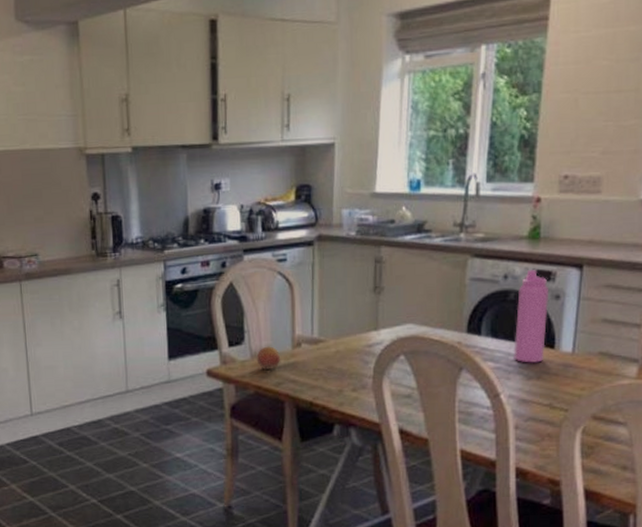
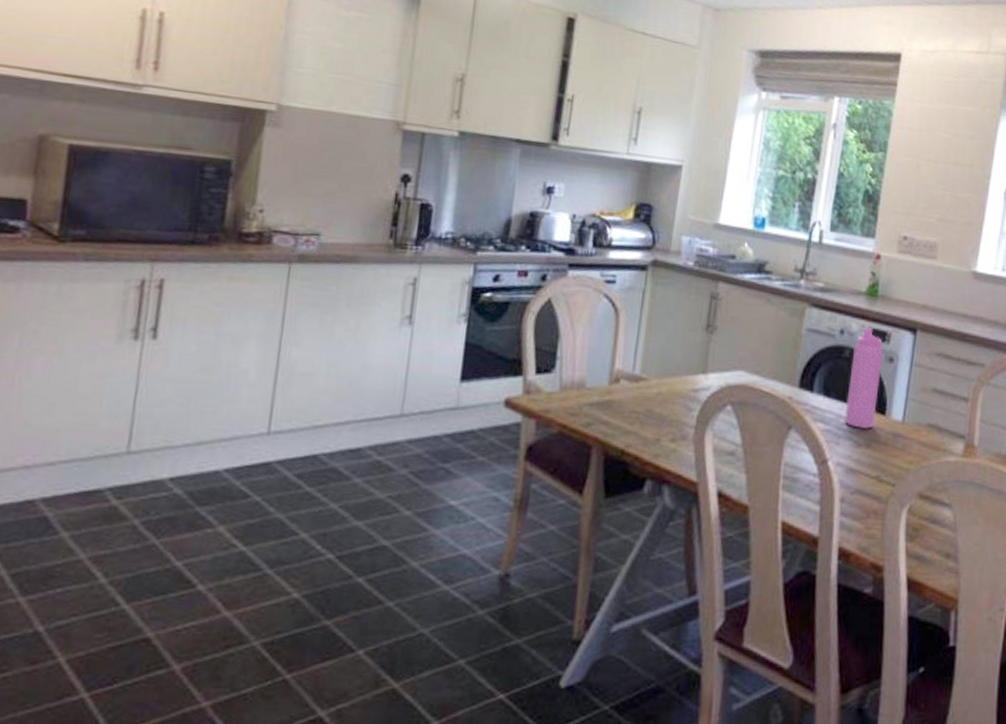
fruit: present [256,346,281,370] -> none [566,378,595,406]

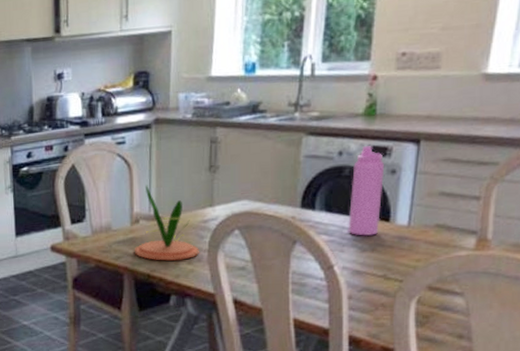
plant: none [609,336,685,436] -> present [135,184,199,261]

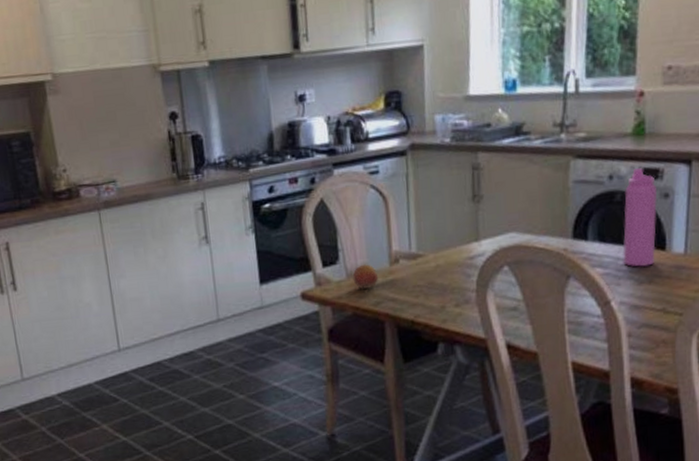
fruit: none [97,223,120,245] -> present [352,264,379,289]
plant: present [135,184,199,261] -> none [396,218,467,305]

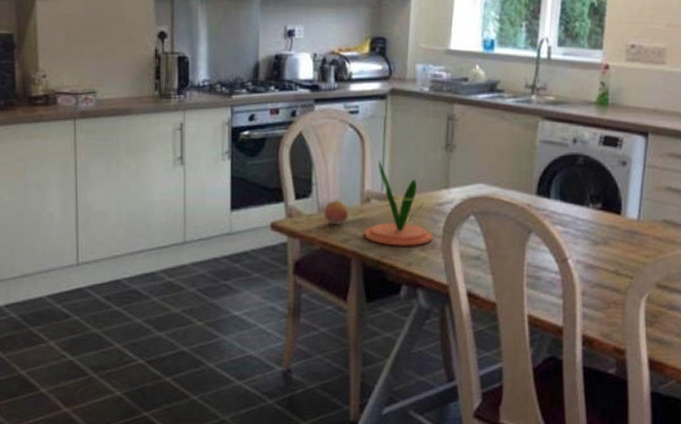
plant: none [396,218,467,305] -> present [364,159,433,246]
water bottle: present [622,168,658,267] -> none [582,135,616,228]

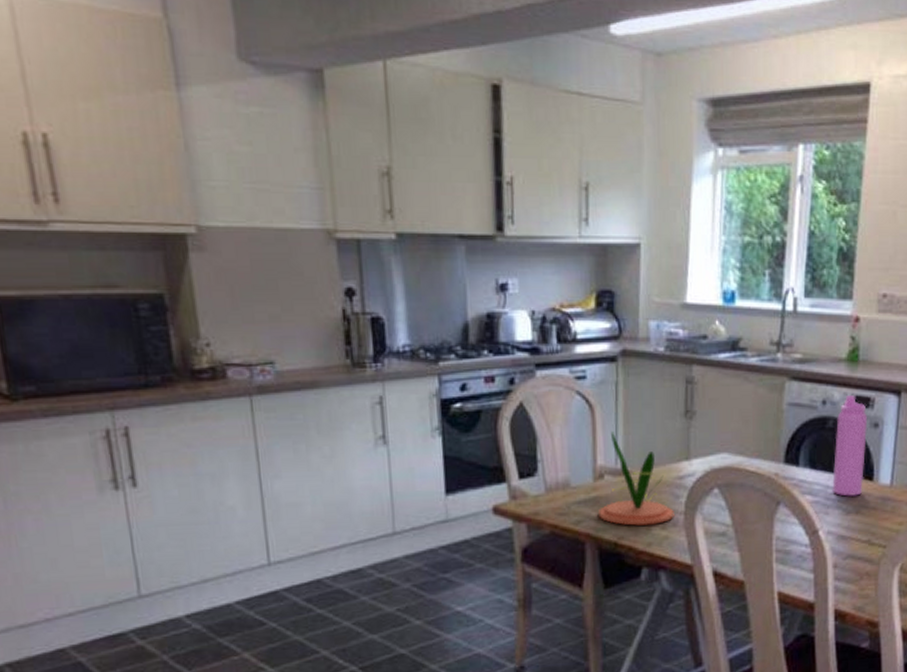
fruit: present [324,200,349,225] -> none [552,478,581,506]
water bottle: none [582,135,616,228] -> present [832,395,868,497]

